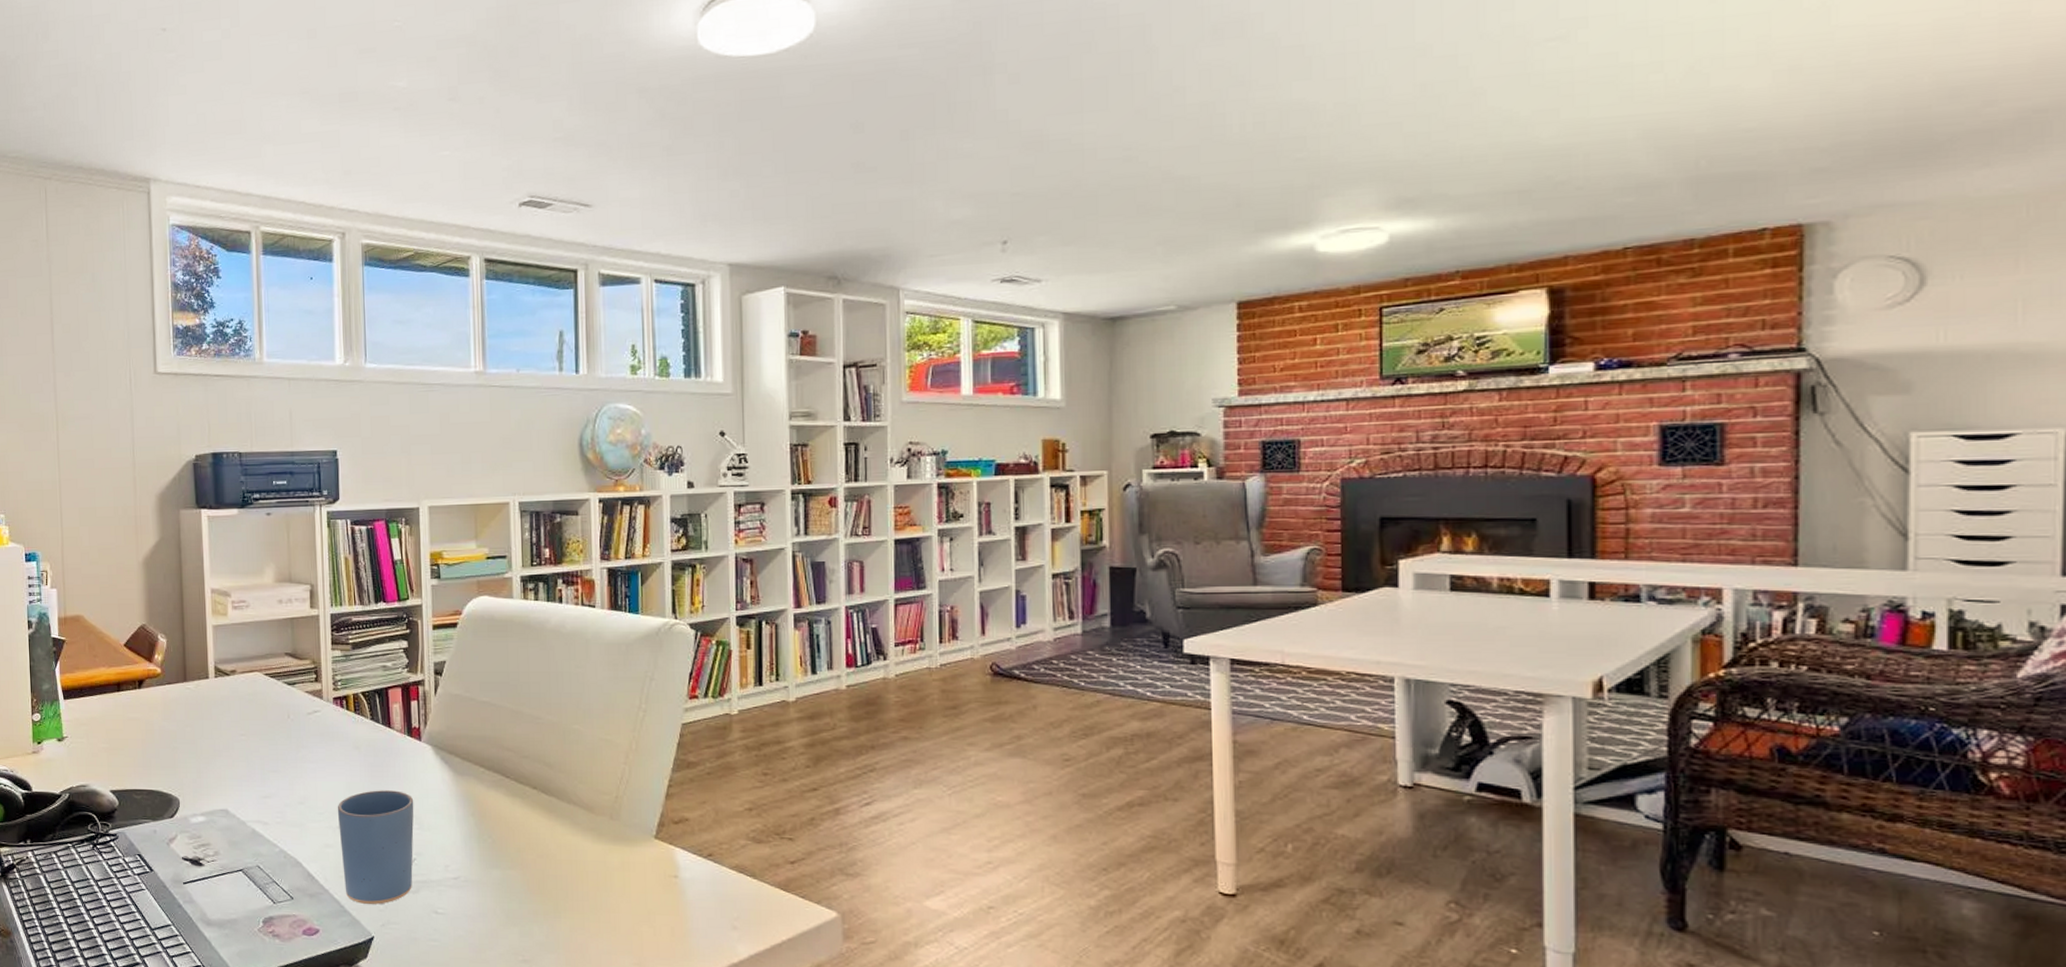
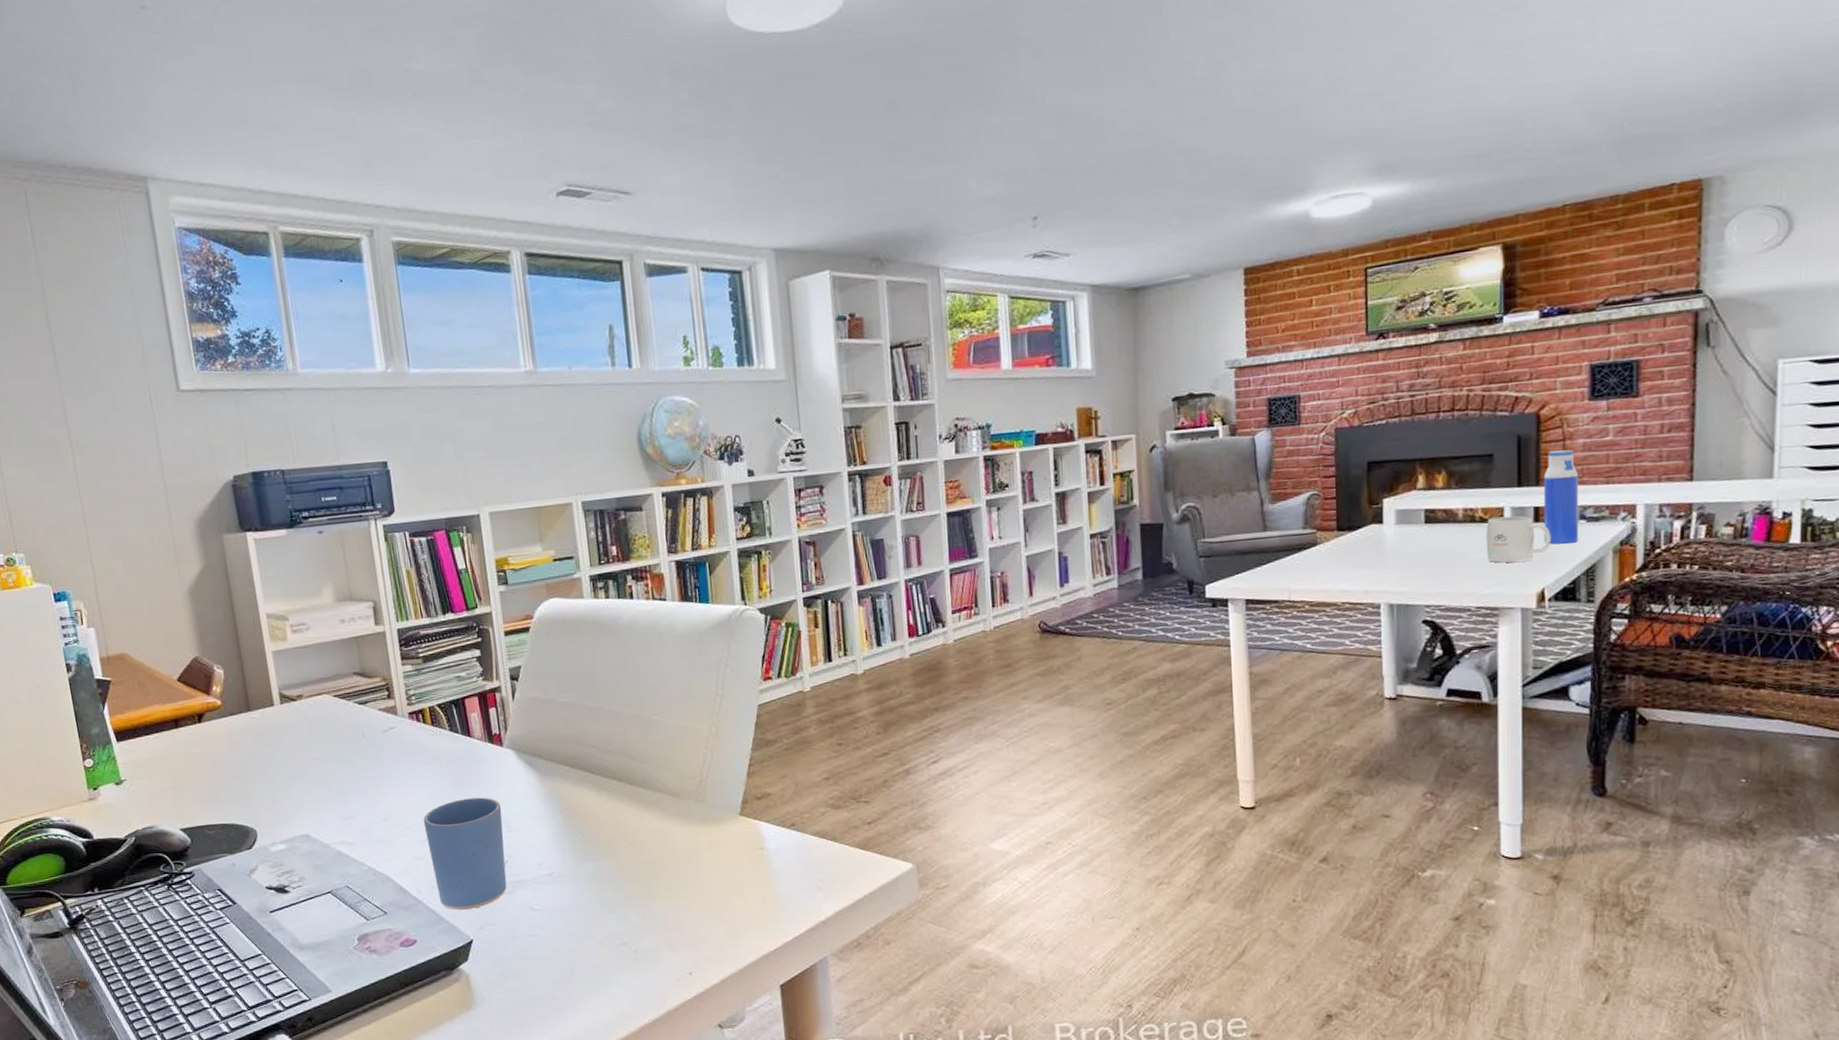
mug: none [1527,590,1611,644] -> present [1486,515,1551,564]
water bottle: none [1601,520,1648,628] -> present [1543,449,1579,545]

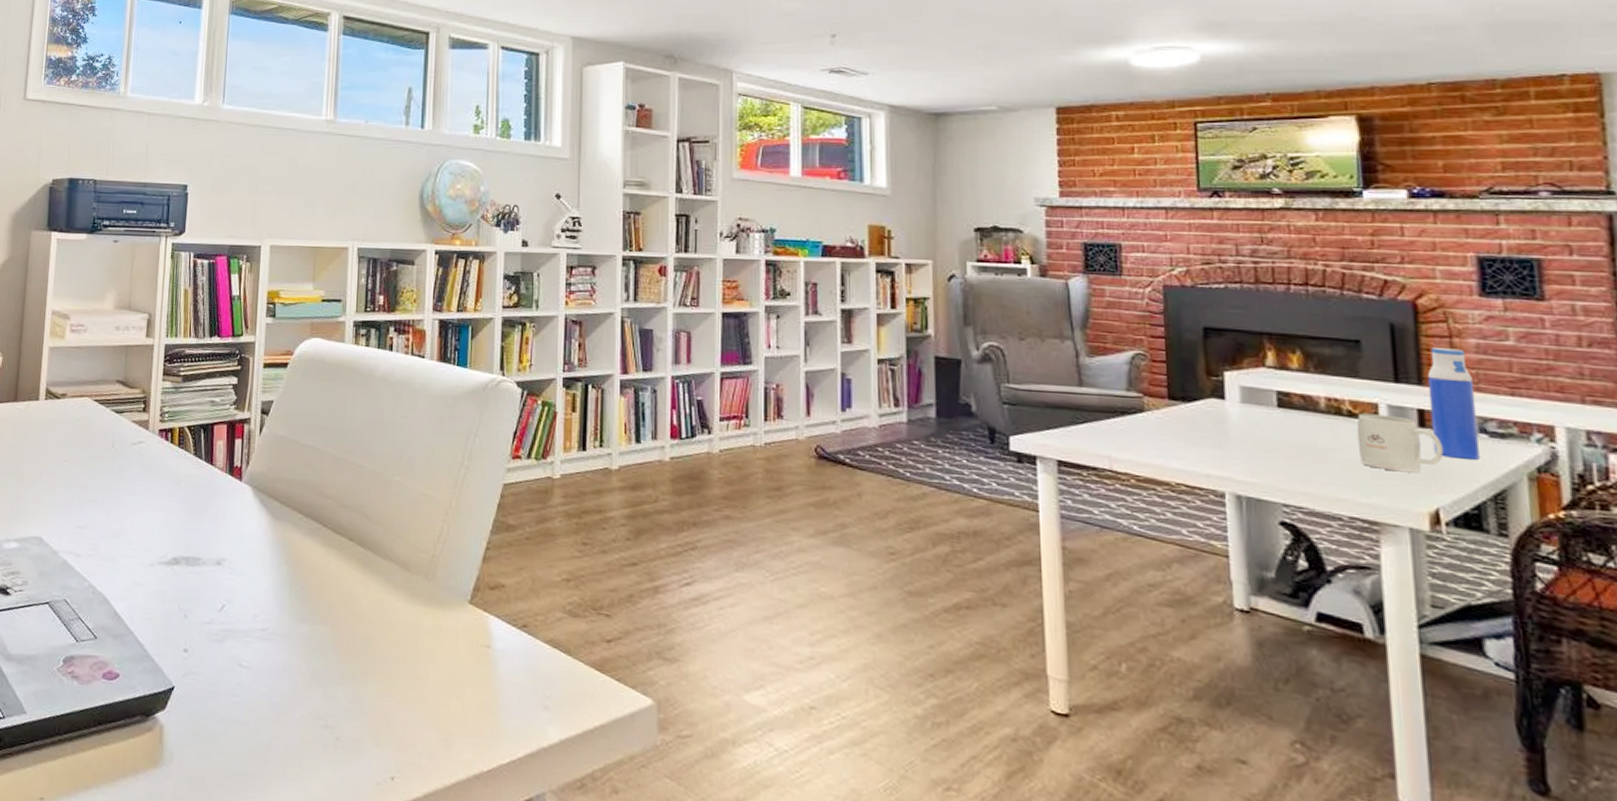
mug: present [423,797,507,910] -> none [150,529,229,652]

